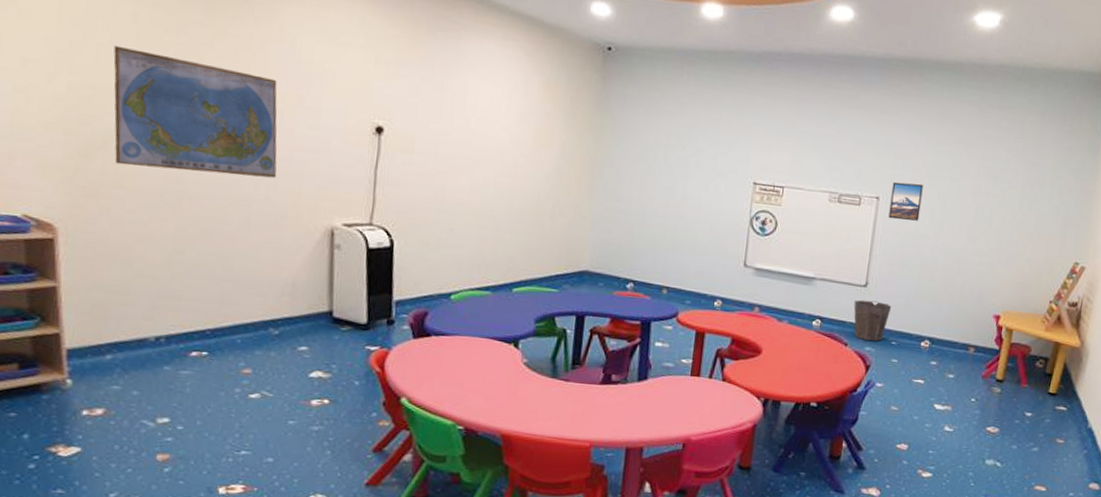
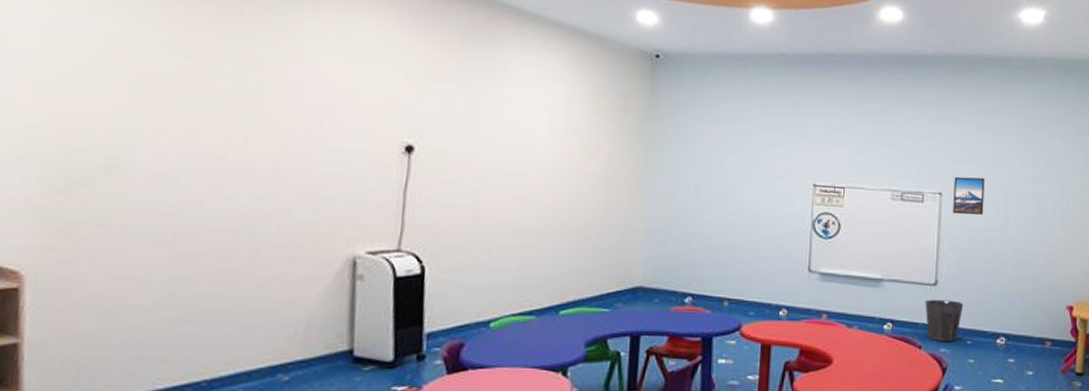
world map: present [113,45,278,178] -> none [99,71,294,206]

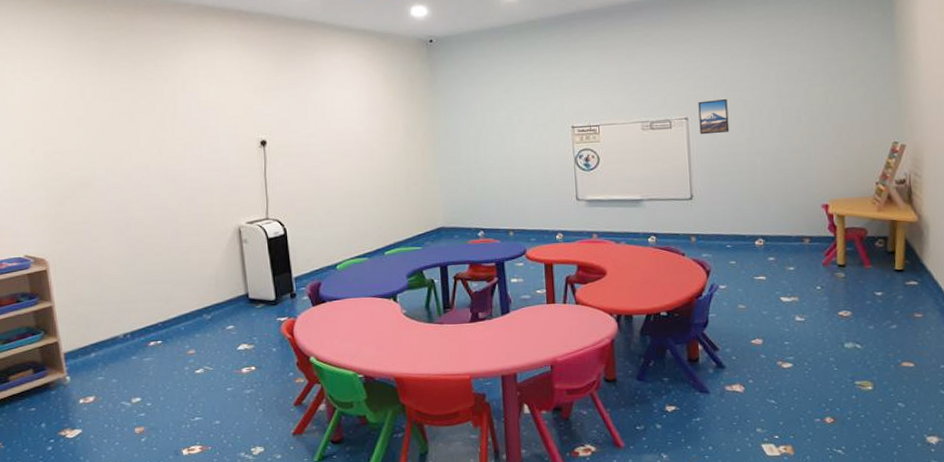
waste bin: present [925,299,964,341] -> none [683,211,720,248]

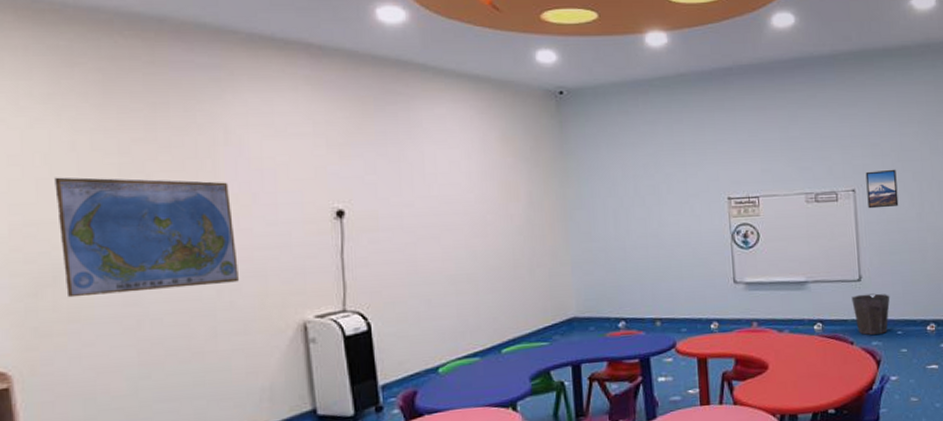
world map: none [71,118,193,206] -> present [55,177,239,298]
waste bin: none [683,211,720,248] -> present [851,293,890,335]

